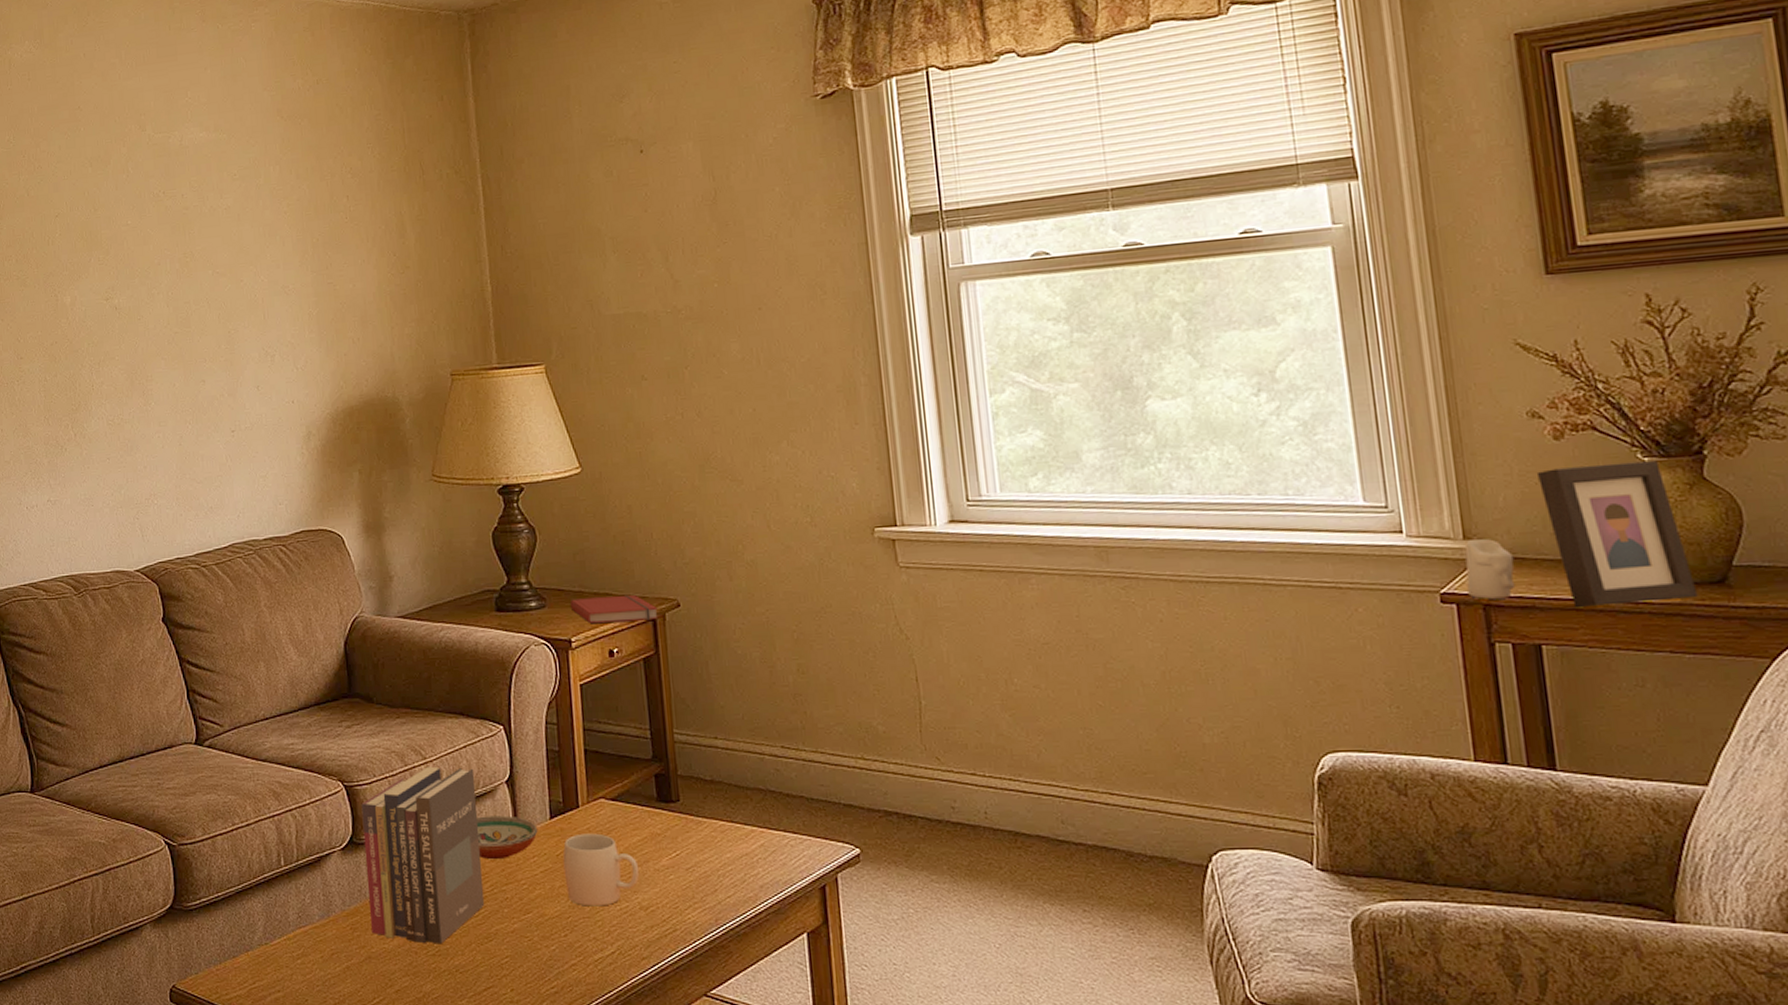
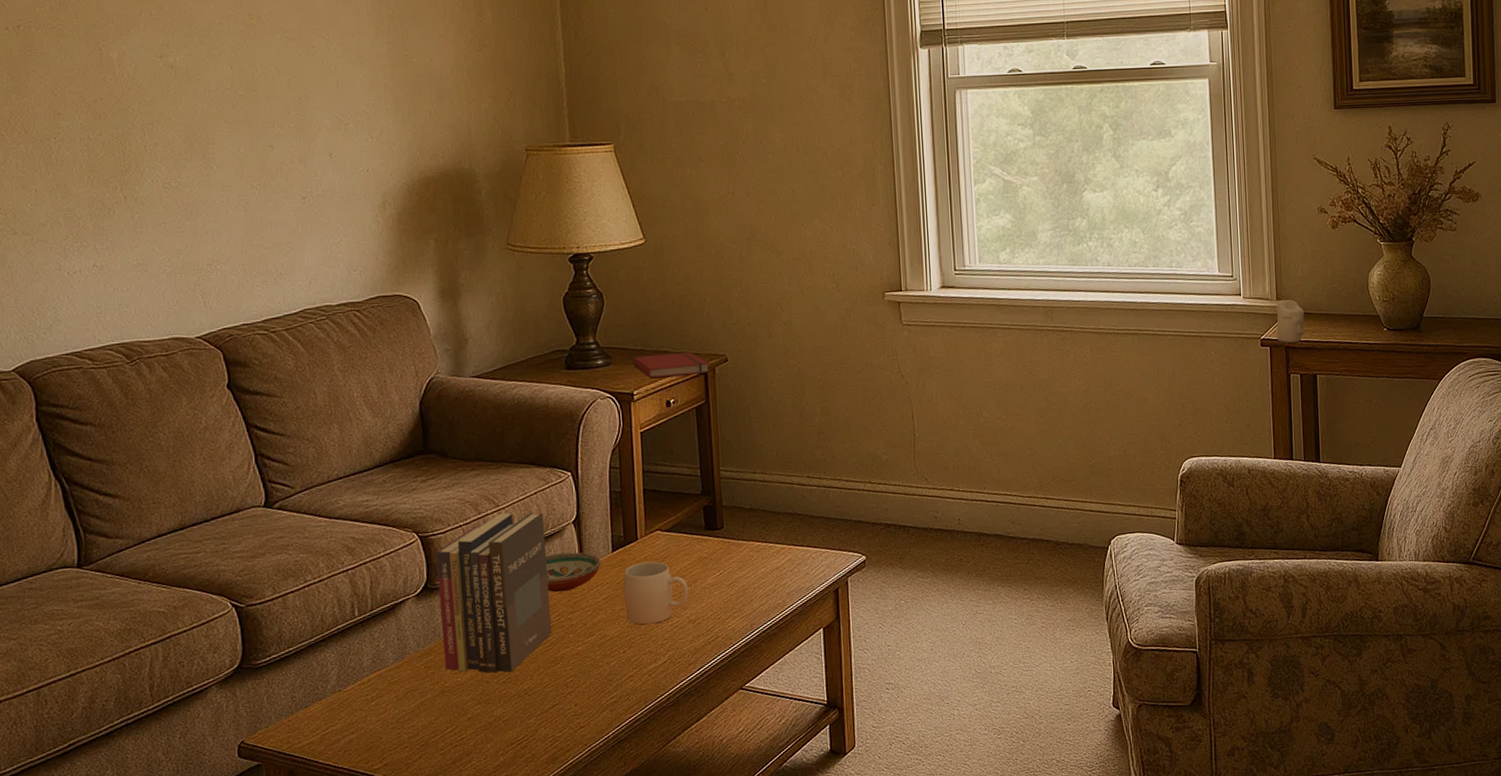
picture frame: present [1536,460,1699,609] -> none [1321,244,1404,348]

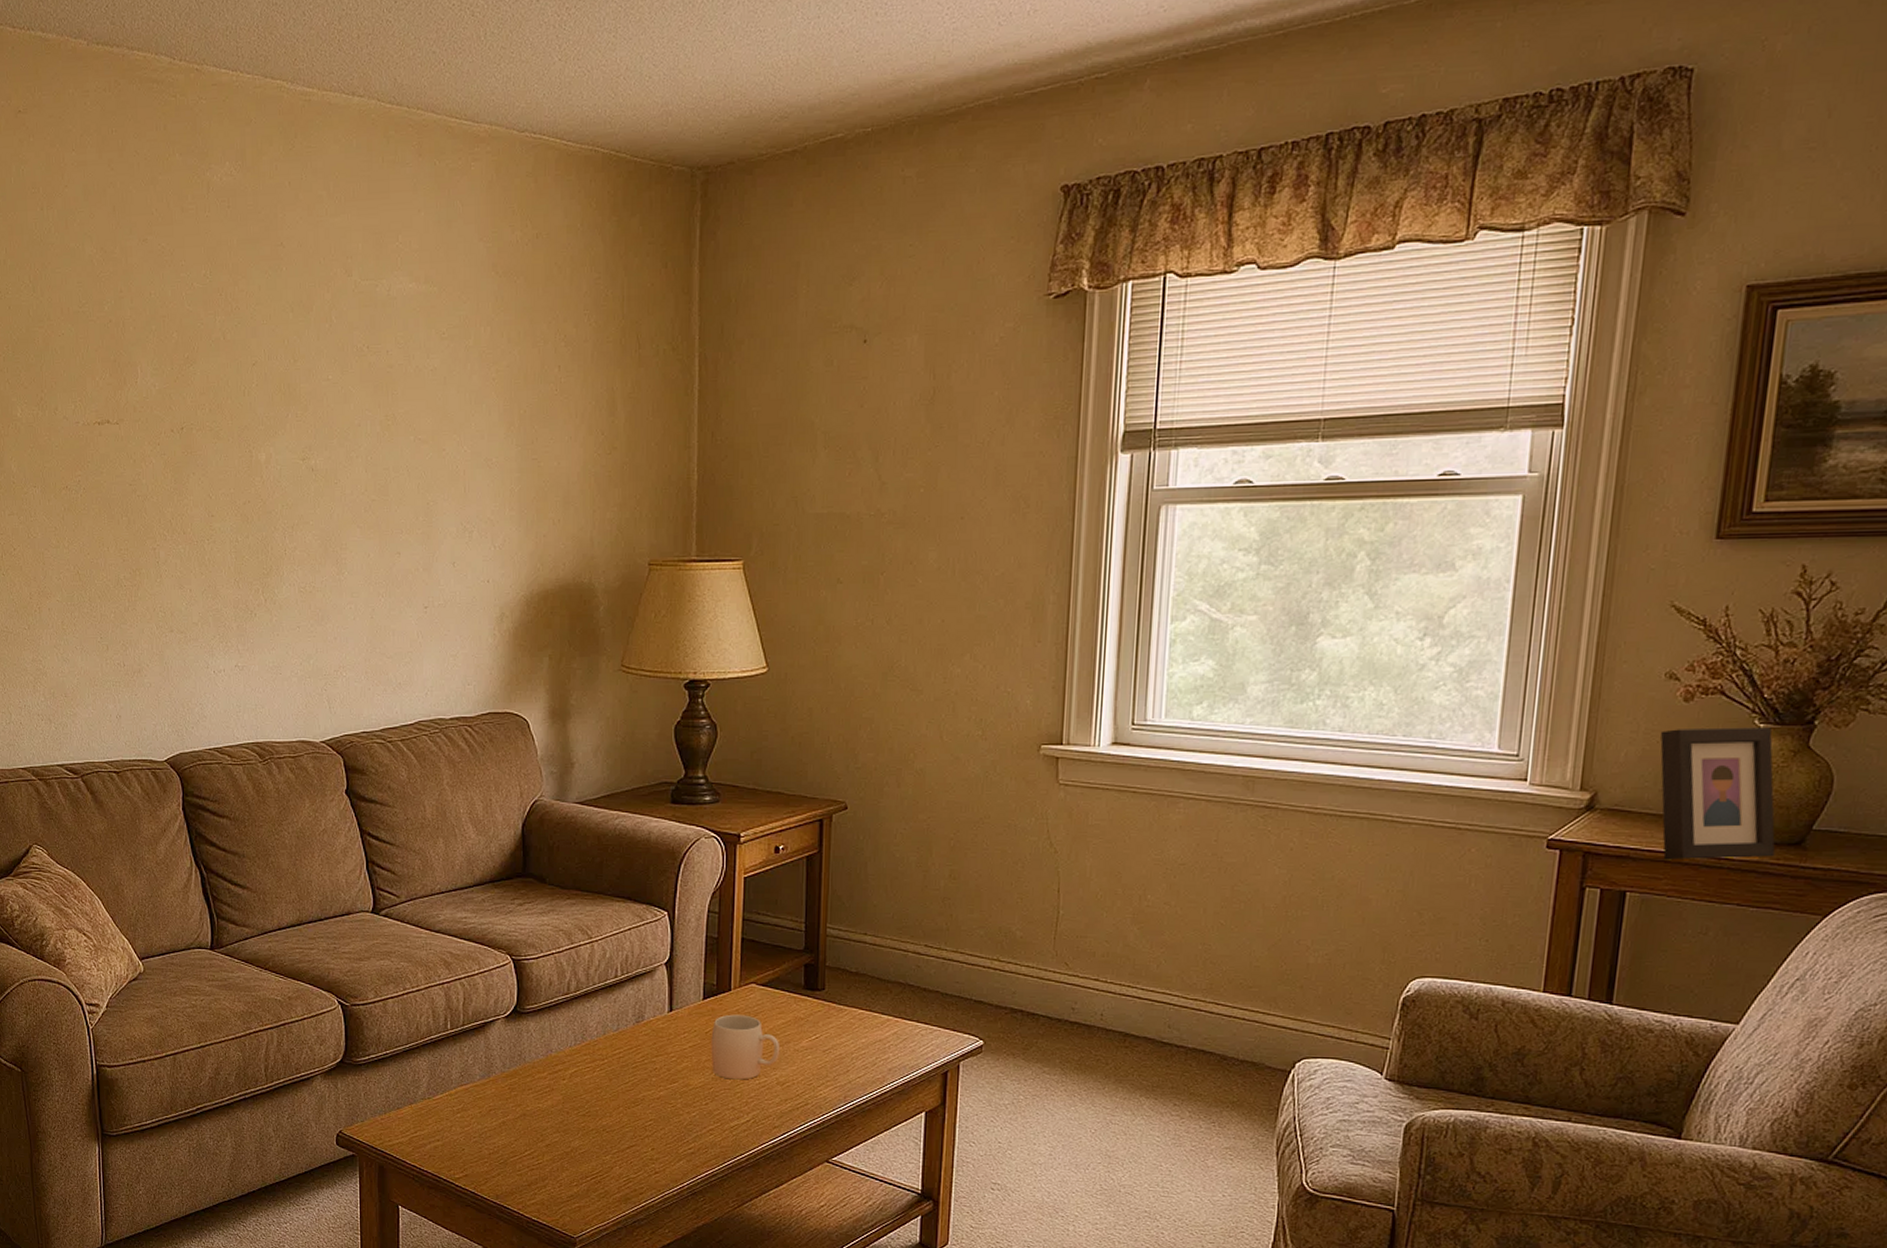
books: present [435,512,553,673] -> none [527,945,636,1106]
decorative bowl: present [546,552,601,593] -> none [634,994,691,1034]
book: present [632,351,709,379] -> none [742,795,826,821]
candle: present [1276,299,1305,343] -> none [1573,791,1621,847]
picture frame: none [1321,244,1404,348] -> present [1660,727,1776,861]

